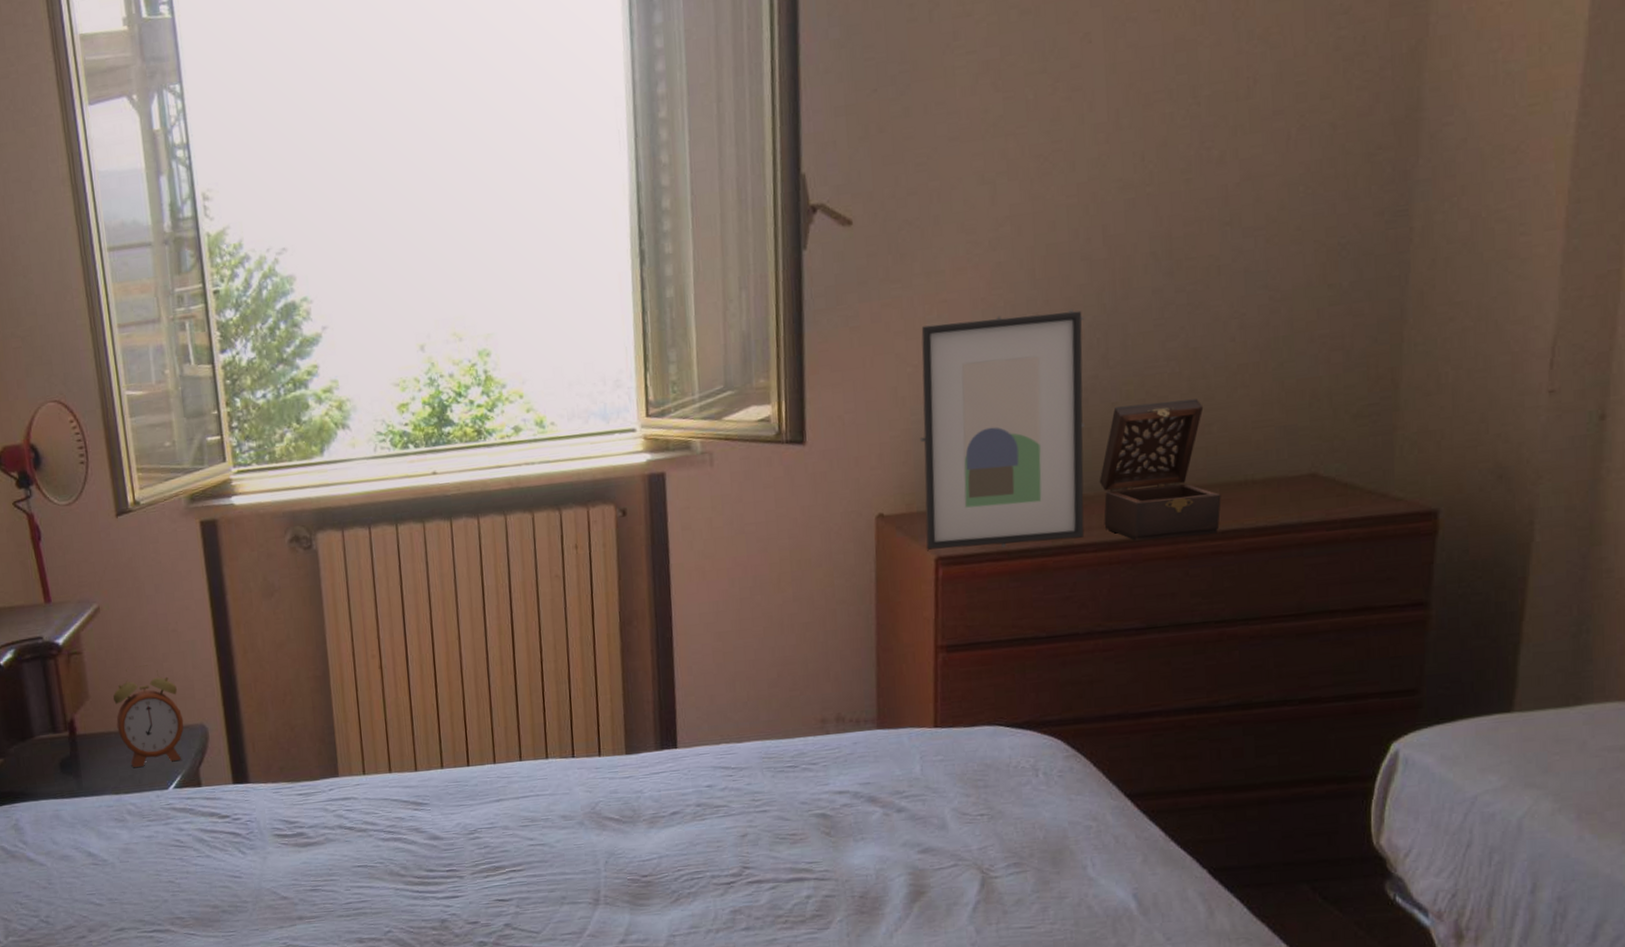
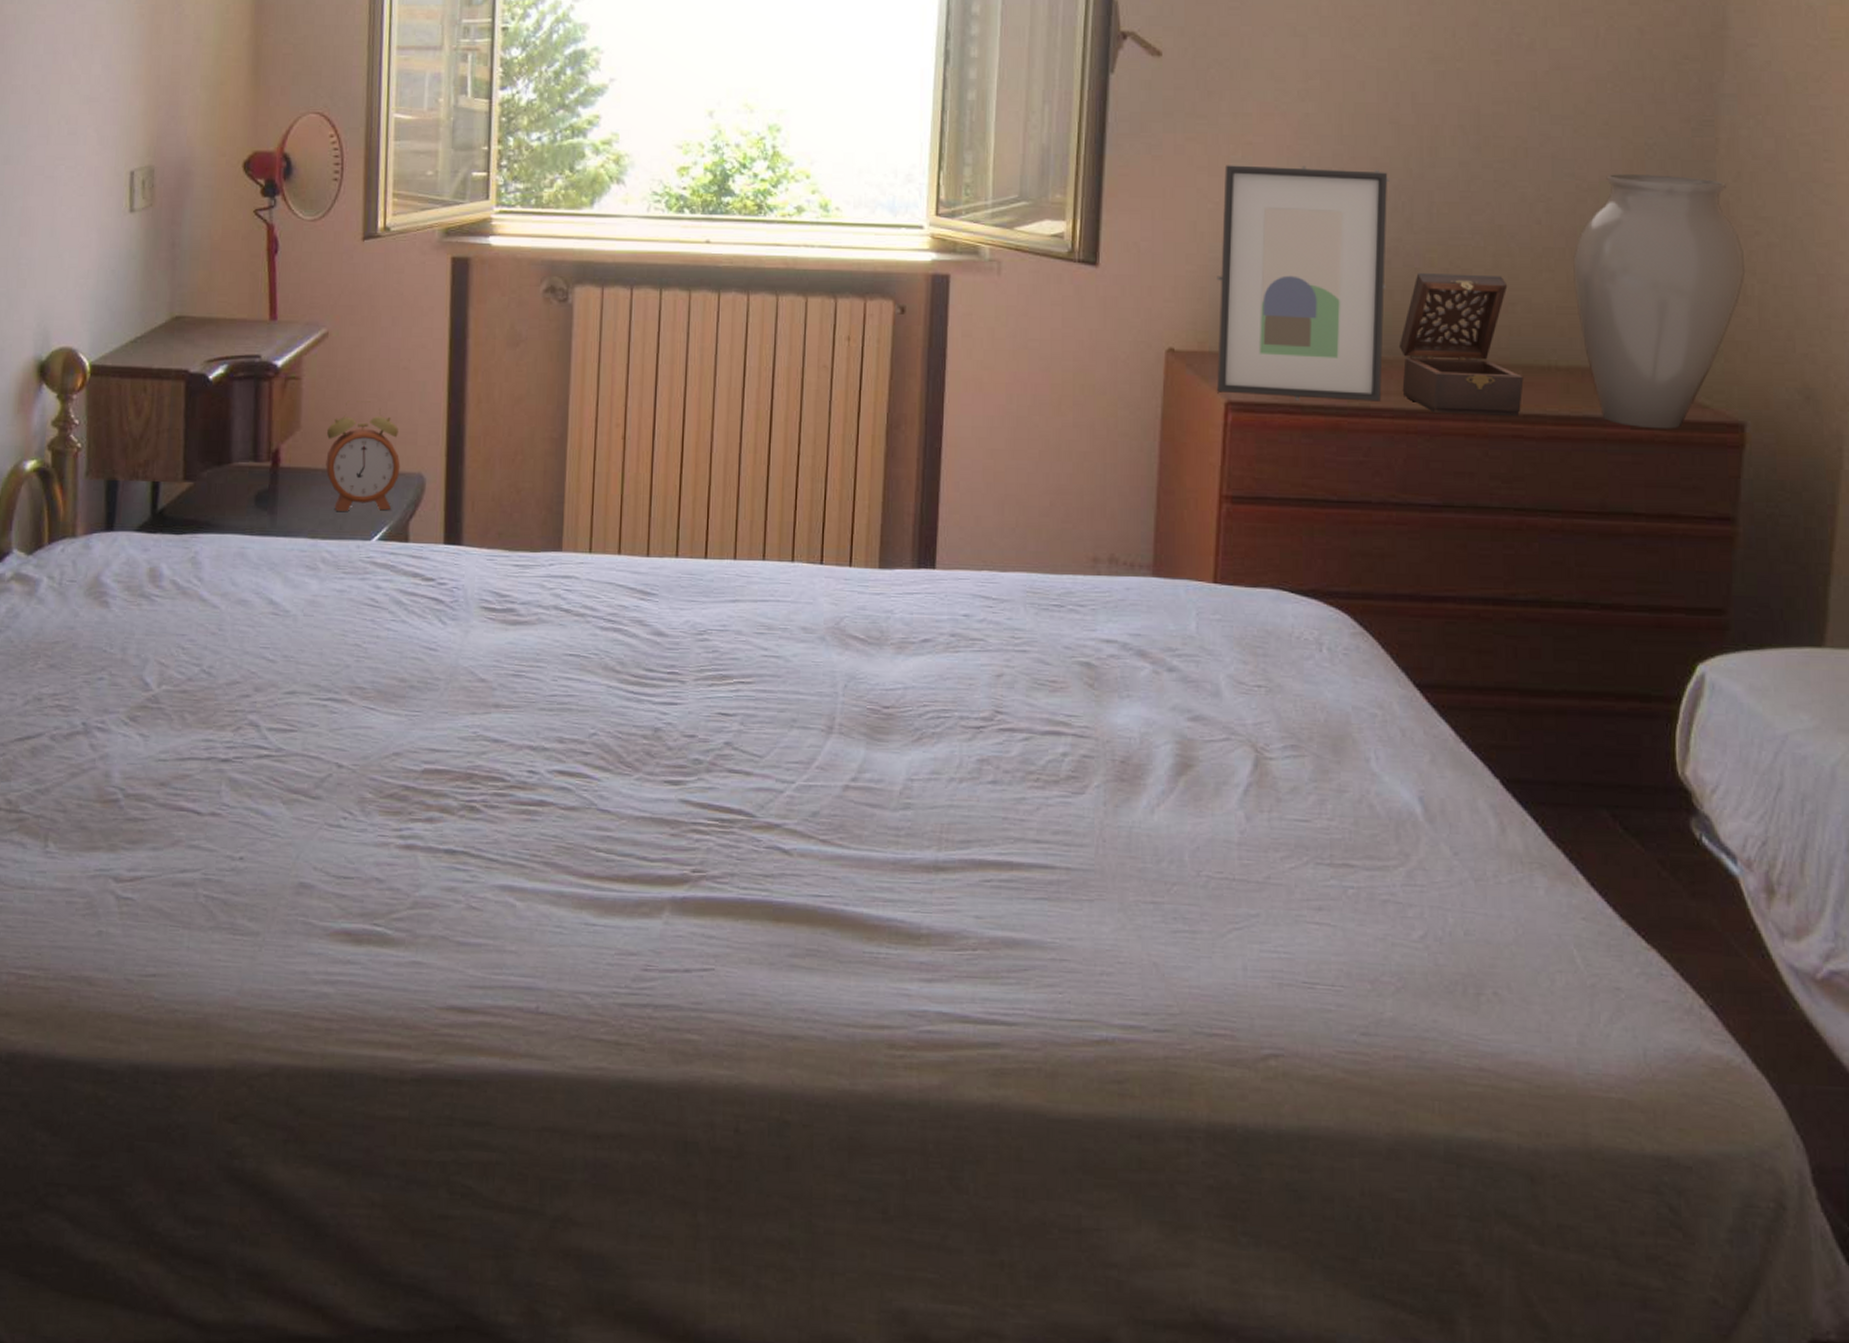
vase: none [1267,271,1440,529] -> present [1573,174,1746,429]

